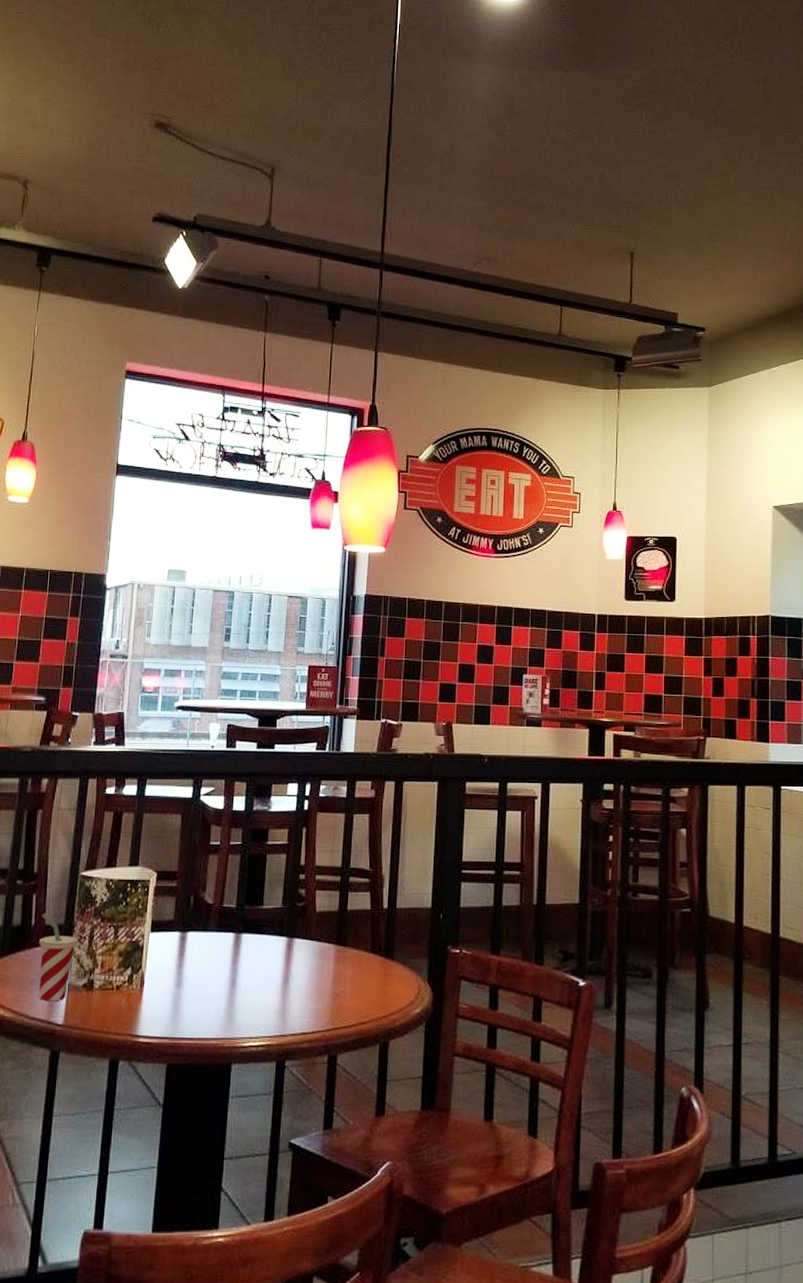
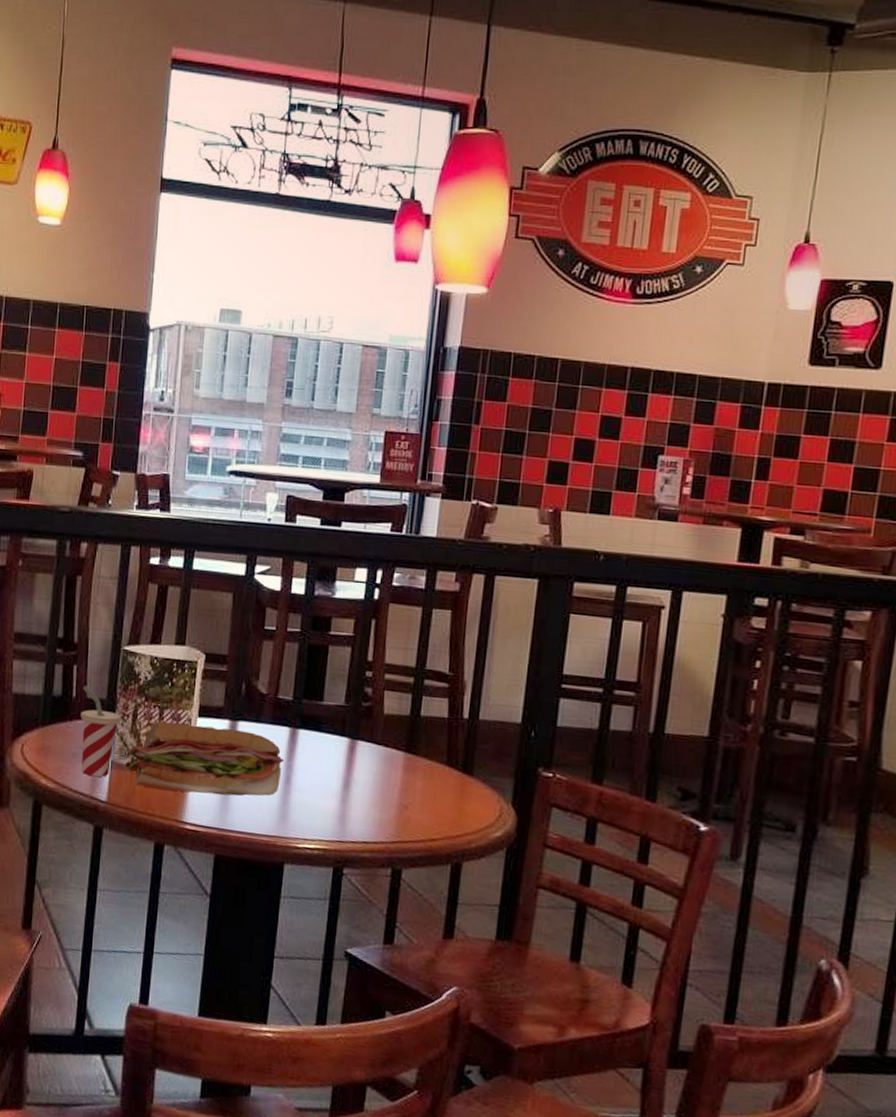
sandwich: none [83,940,230,1006] -> present [126,722,285,797]

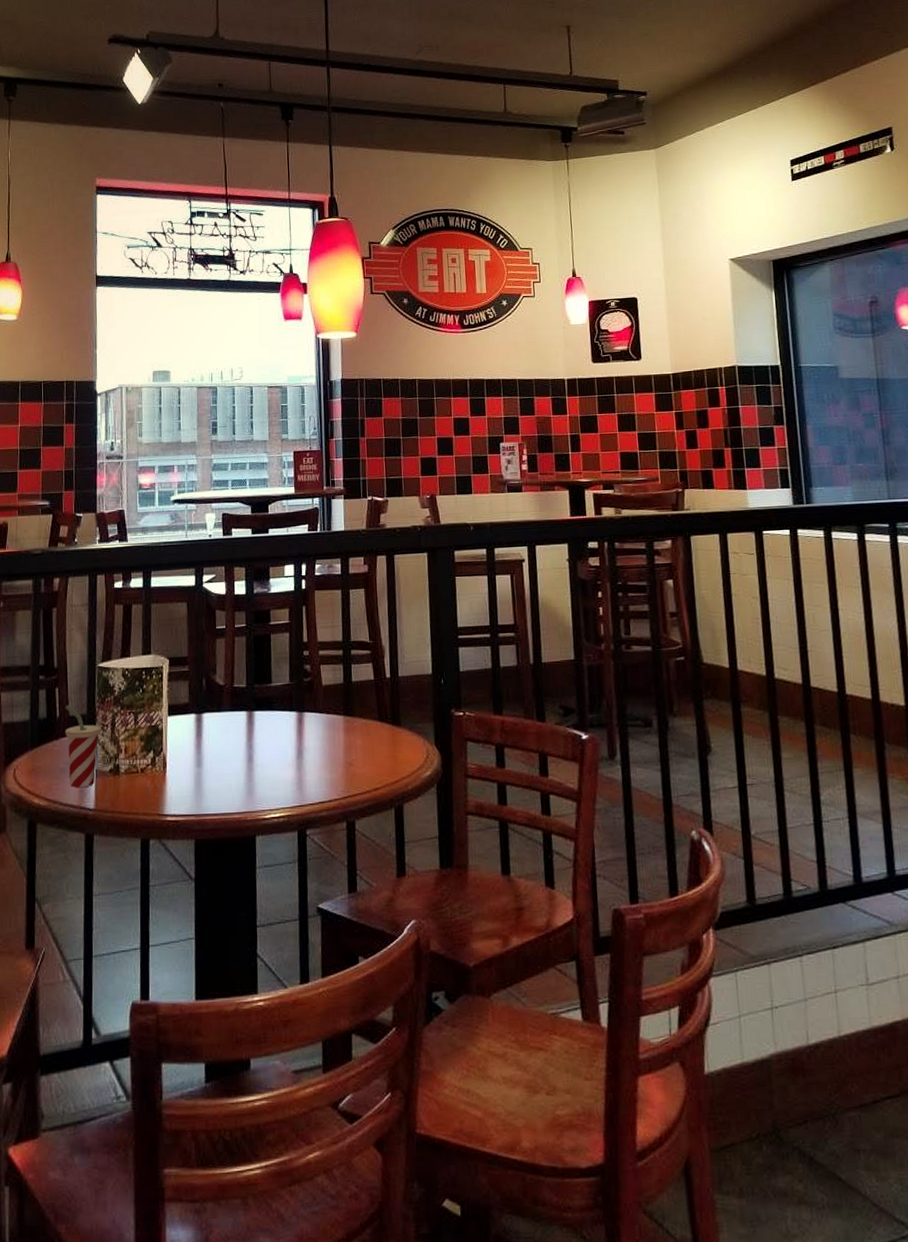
sandwich: present [126,722,285,797] -> none [108,721,246,789]

